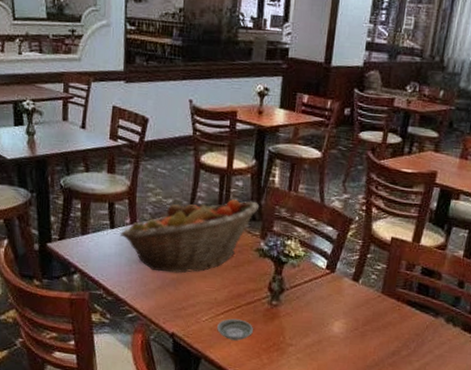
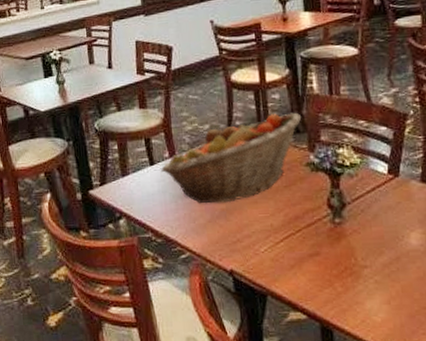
saucer: present [217,318,253,341] -> none [279,244,319,270]

